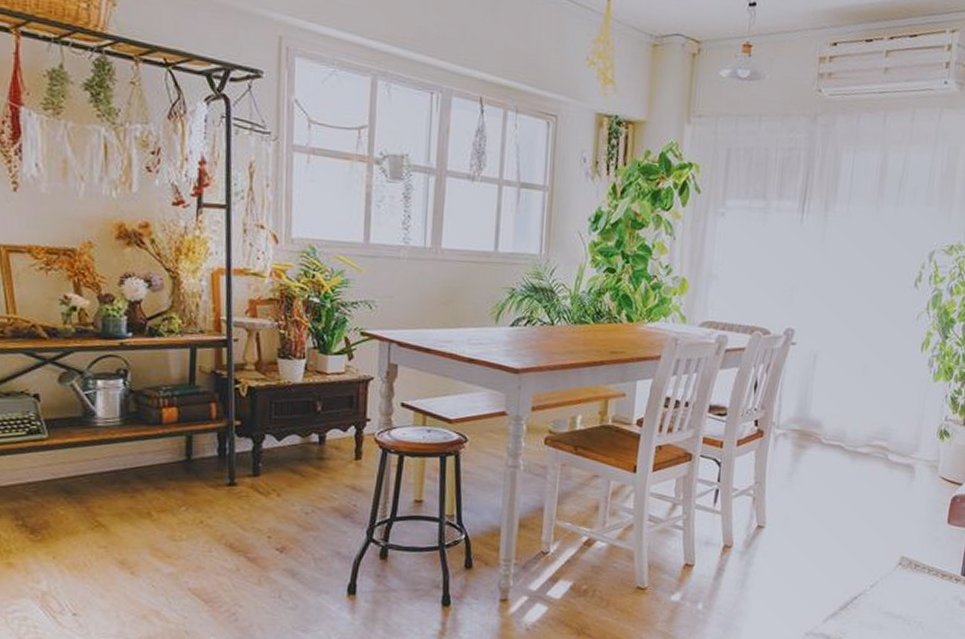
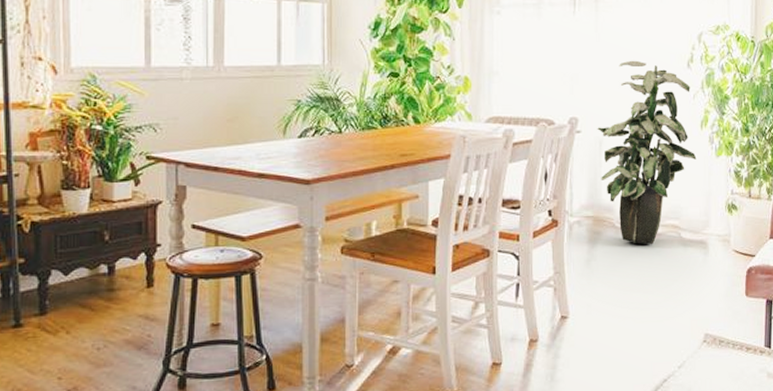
indoor plant: none [812,274,915,464] -> present [597,60,697,245]

